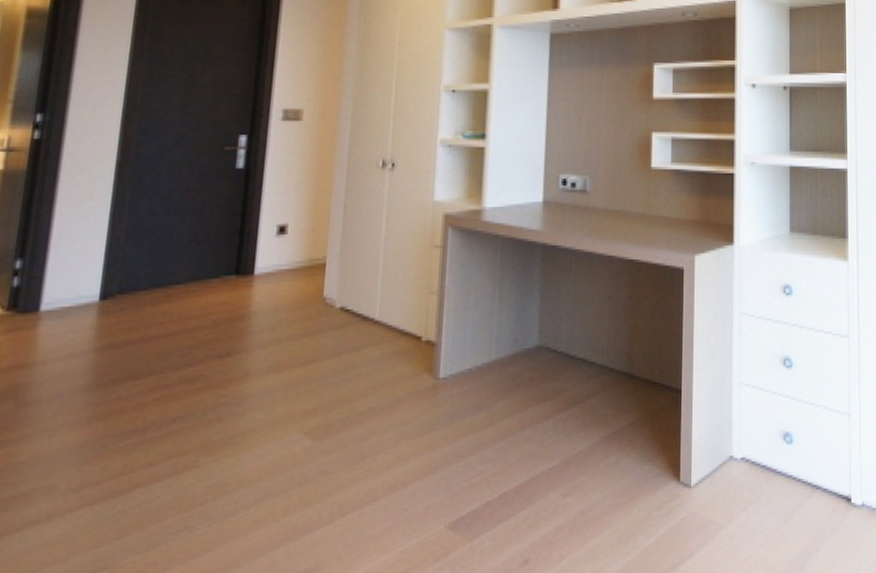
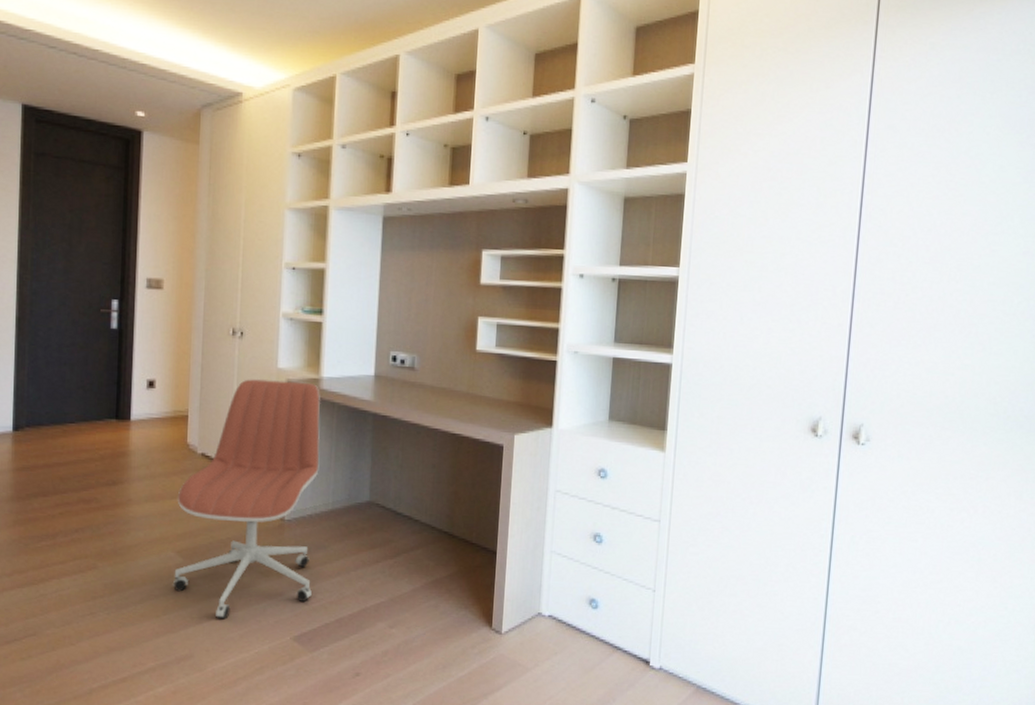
office chair: none [296,215,483,514] -> present [172,379,321,620]

